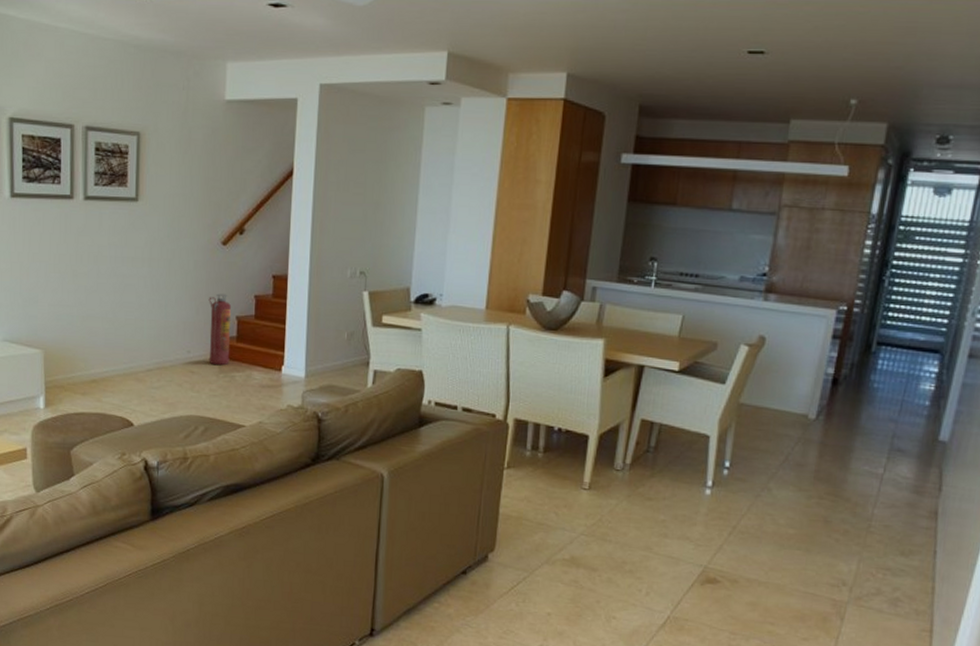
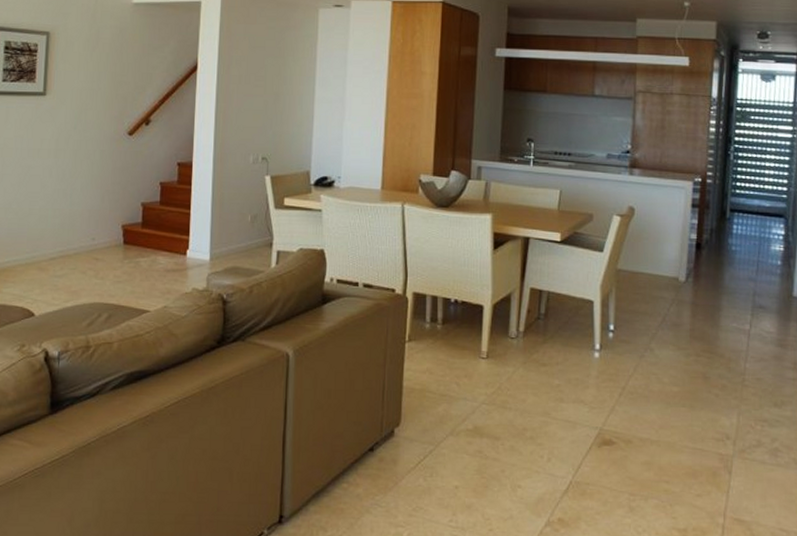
fire extinguisher: present [208,293,232,366] -> none [113,181,137,252]

